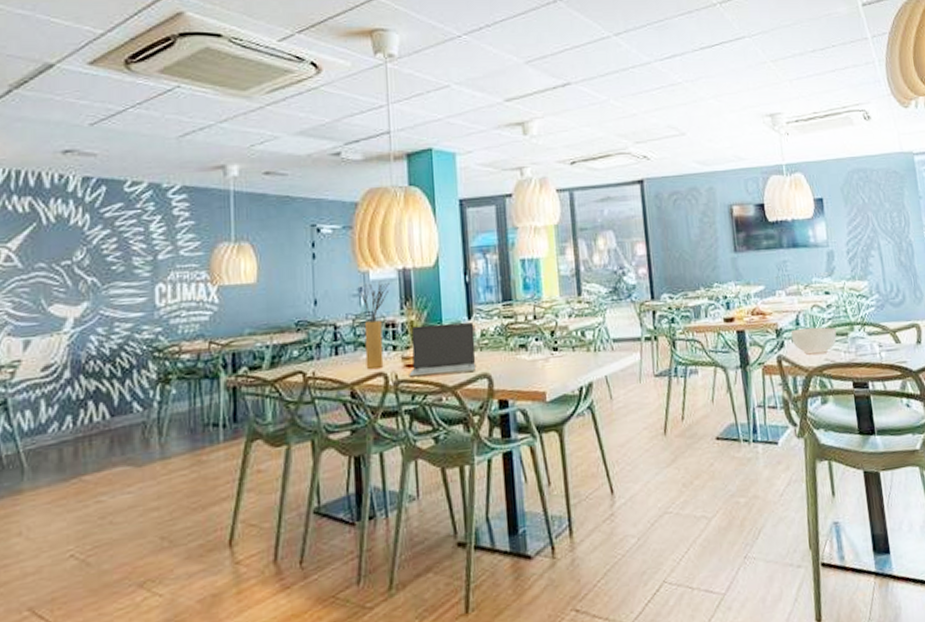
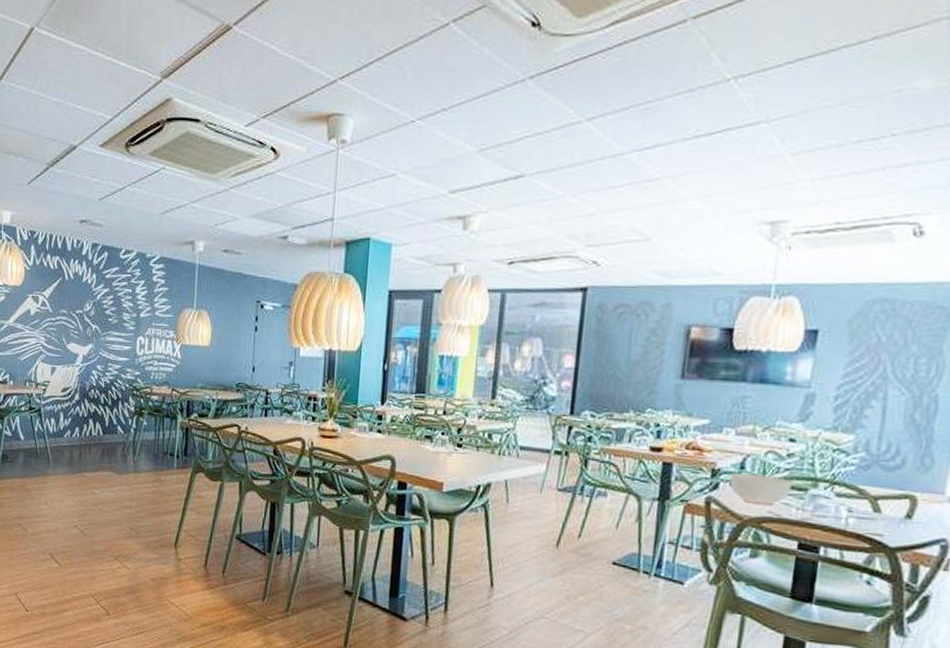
vase: present [361,281,390,370] -> none [288,358,316,435]
laptop: present [409,322,476,377] -> none [323,403,386,453]

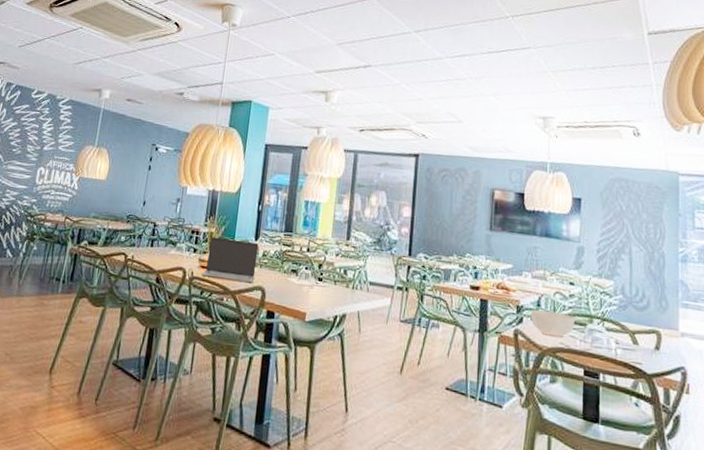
laptop: none [323,403,386,453] -> present [202,237,259,284]

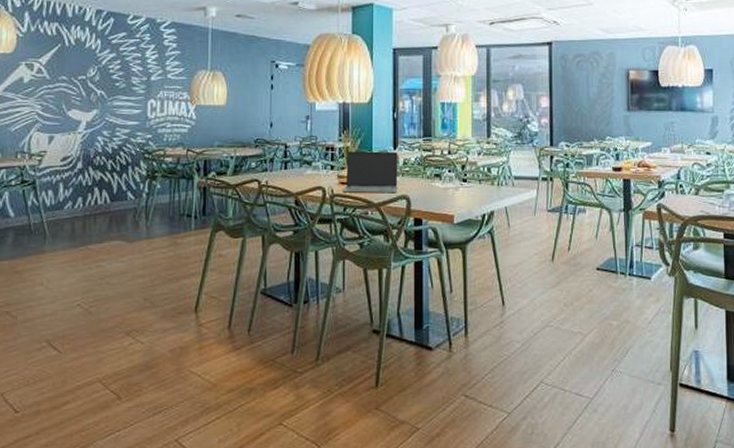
bowl: present [530,309,575,338] -> none [671,182,713,207]

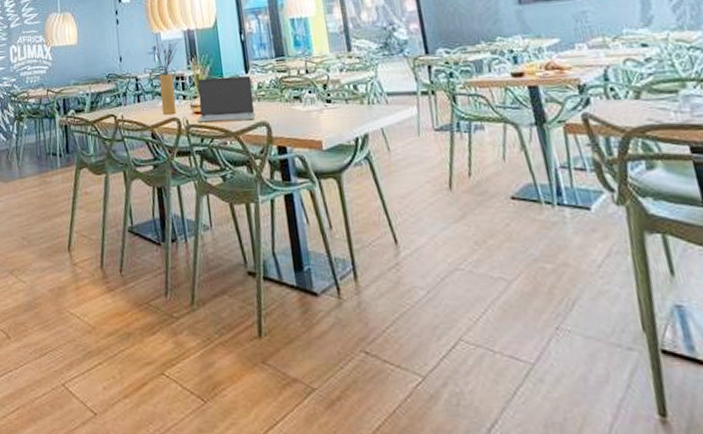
vase: none [308,111,331,184] -> present [155,41,178,116]

